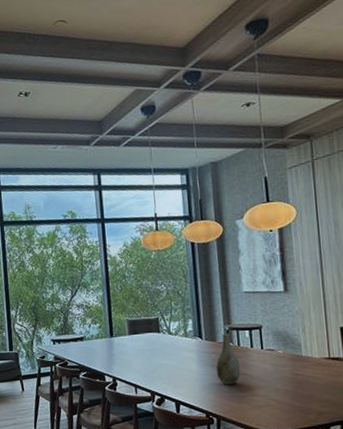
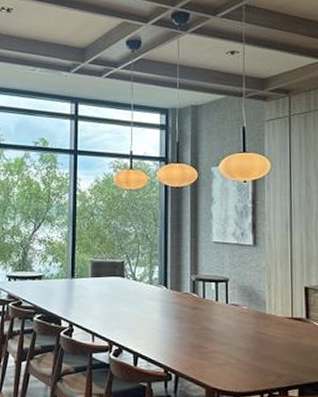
vase: present [215,333,241,385] -> none [178,284,203,340]

